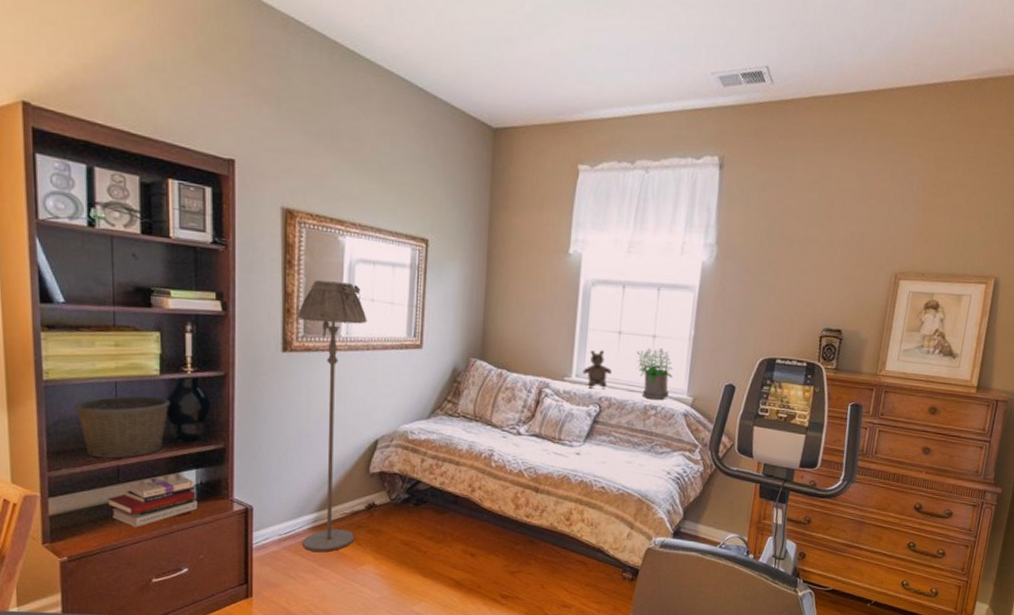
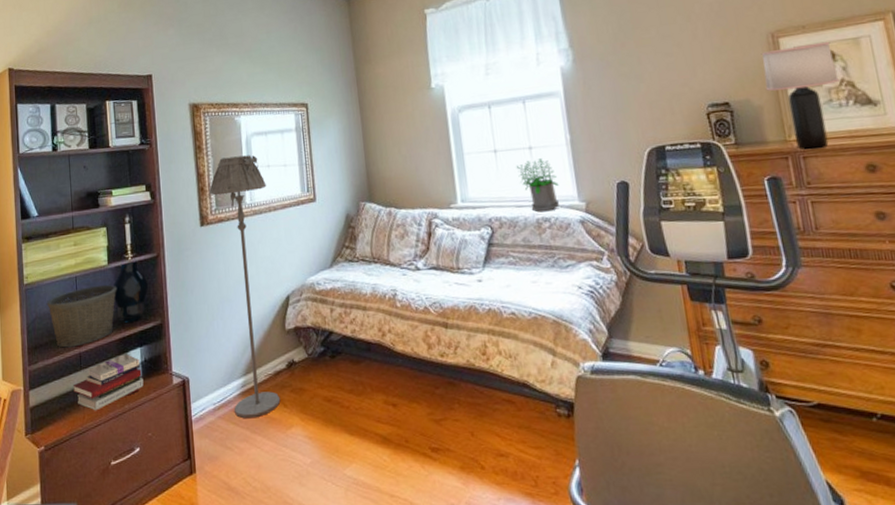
stuffed animal: present [583,350,613,389] -> none [467,171,497,212]
table lamp: none [874,290,939,387] -> present [761,41,839,151]

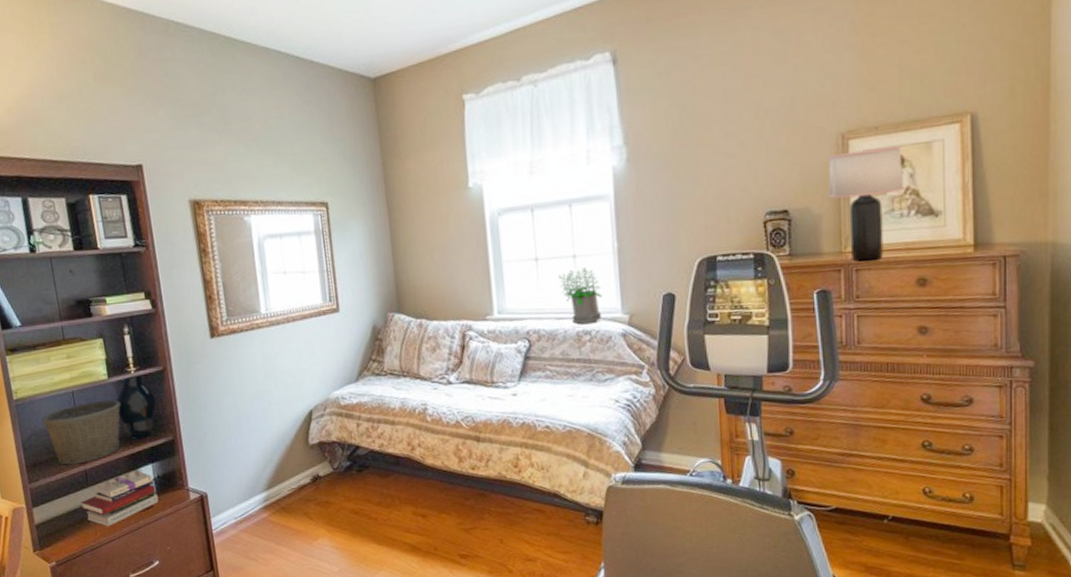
floor lamp: present [209,155,281,419] -> none [218,260,306,532]

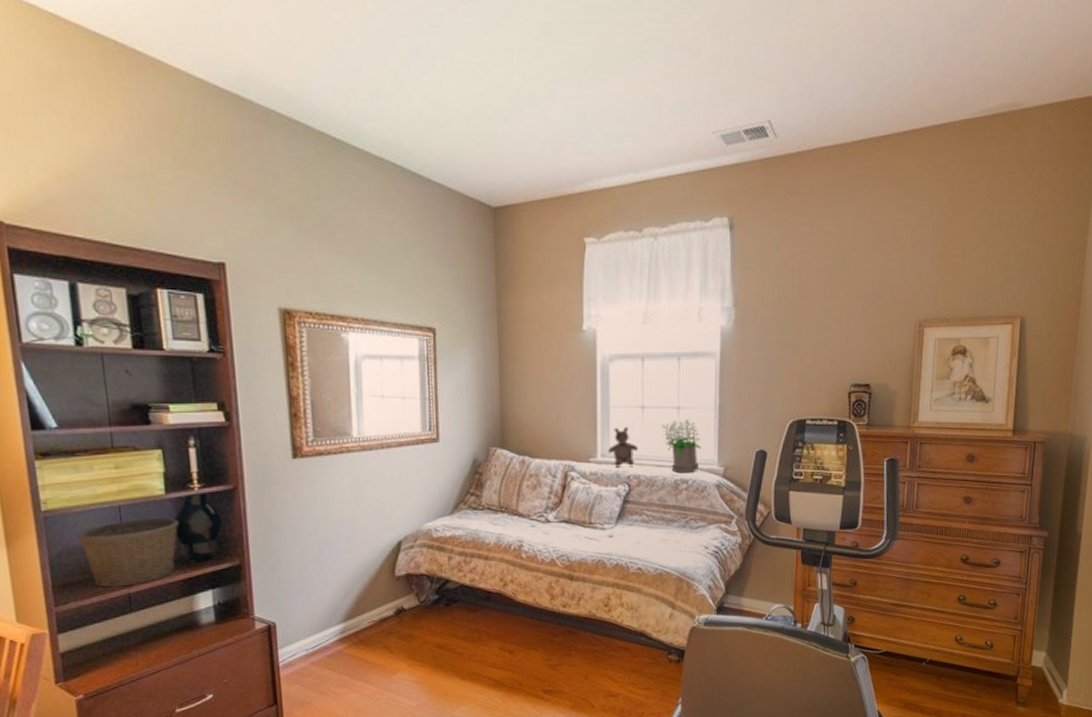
books: present [80,470,159,527] -> none [119,596,217,657]
stuffed animal: none [504,281,536,324] -> present [608,427,639,468]
table lamp: present [828,144,904,263] -> none [903,337,966,437]

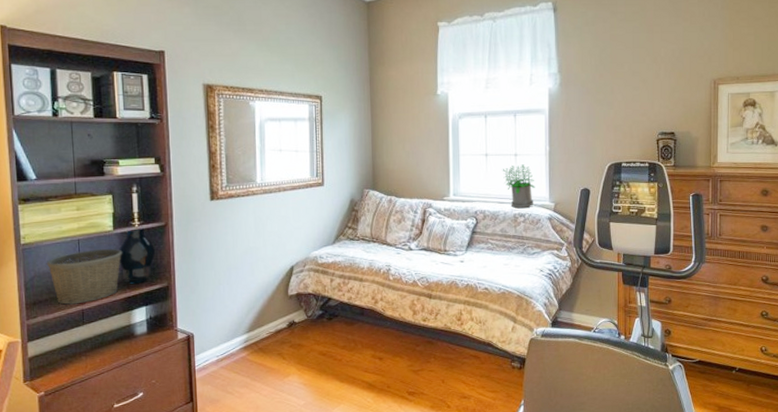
stuffed animal: present [608,427,639,468] -> none [459,171,484,205]

